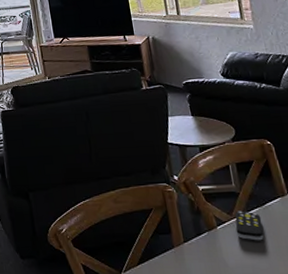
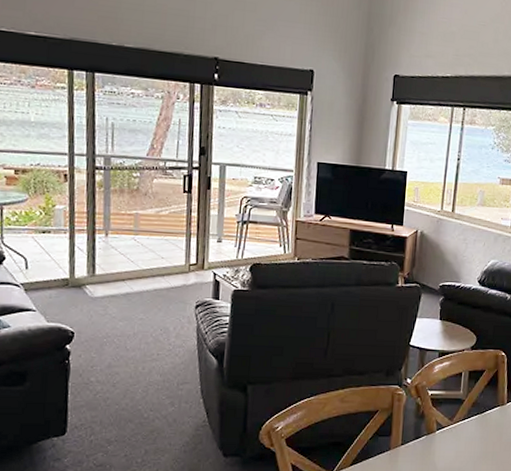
remote control: present [235,210,264,241] -> none [452,417,478,446]

